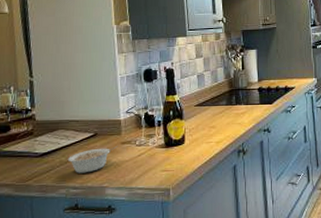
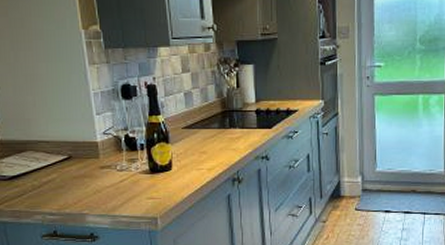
legume: present [67,146,118,174] -> none [40,171,96,199]

